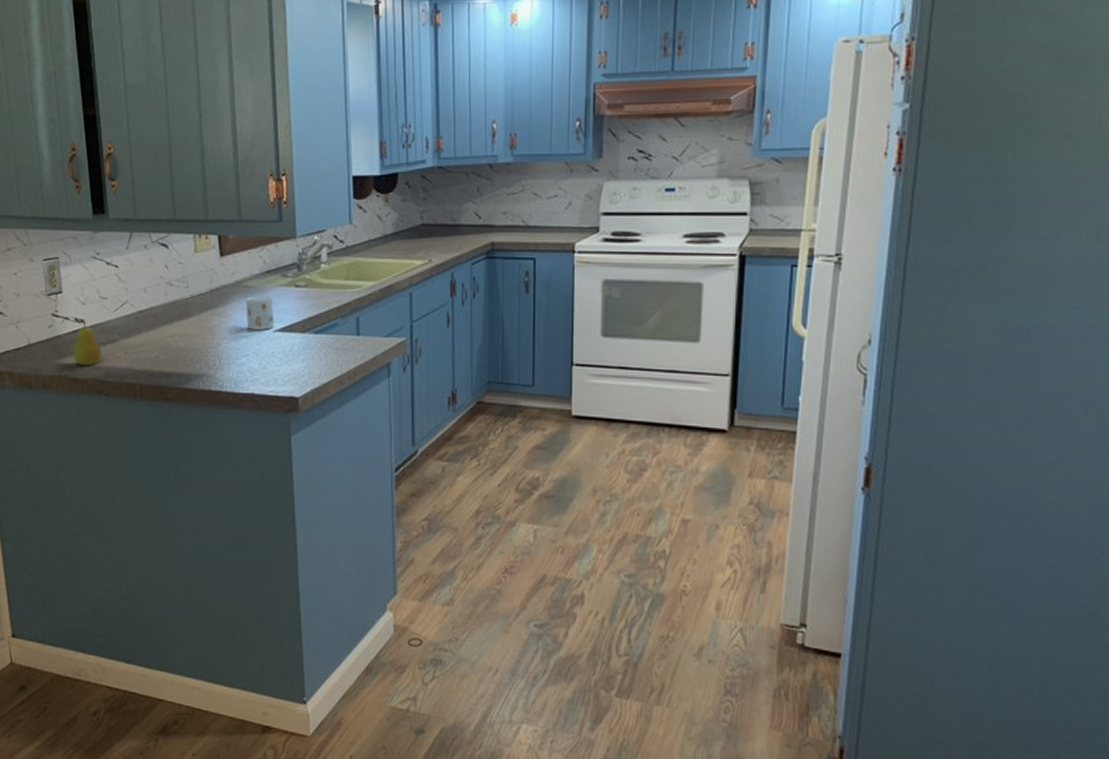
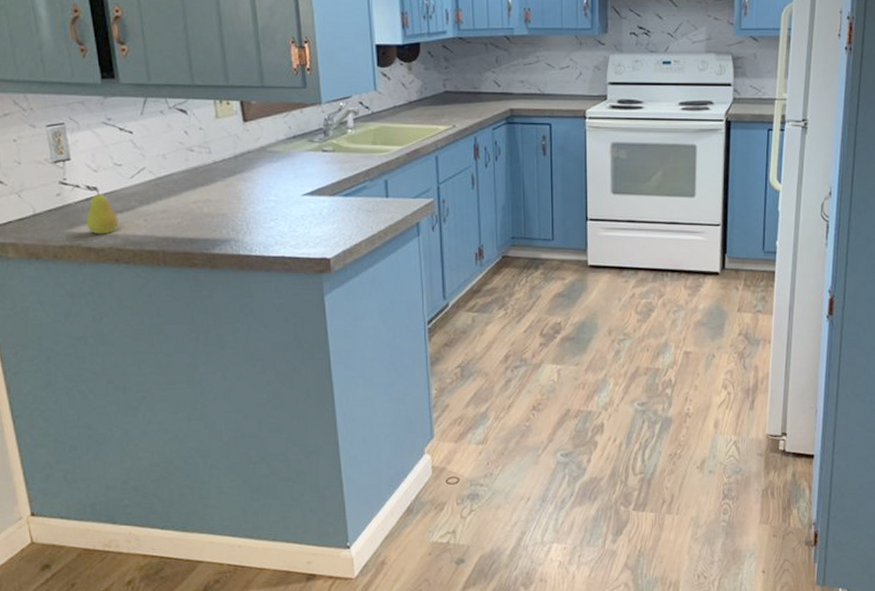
mug: present [246,296,275,330] -> none [272,161,303,194]

